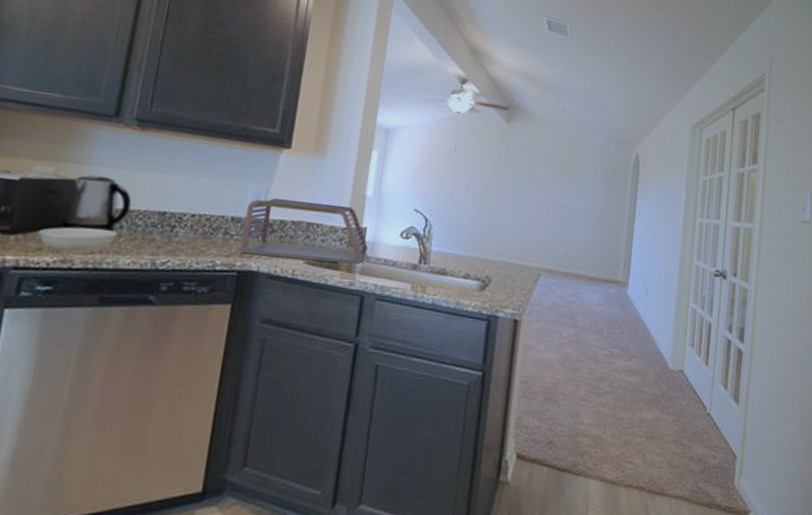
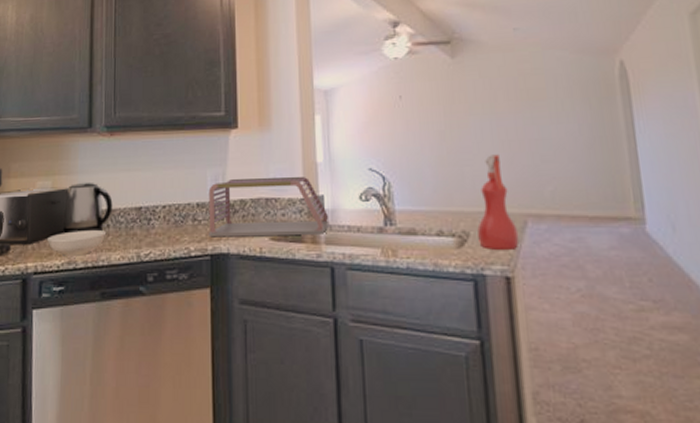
spray bottle: none [498,213,532,298] -> present [477,154,519,251]

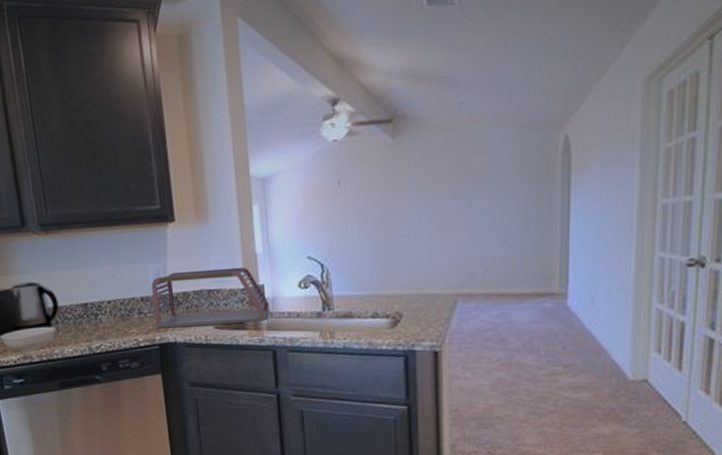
spray bottle: present [477,154,519,251] -> none [410,238,449,329]

